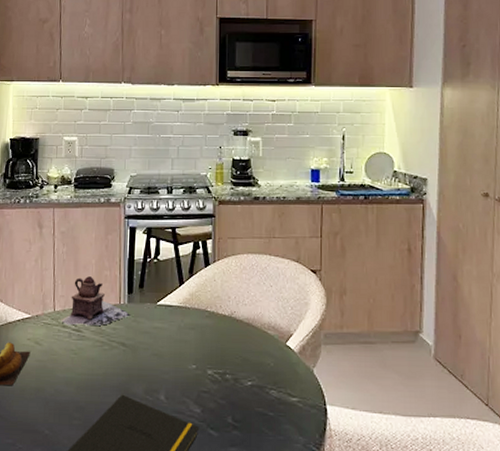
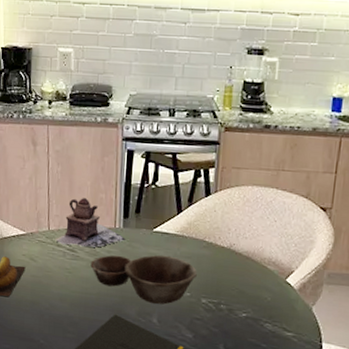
bowl: none [96,328,201,381] -> present [90,255,197,305]

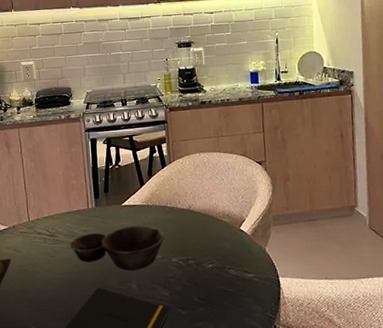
teapot: present [55,198,125,248] -> none [36,186,99,231]

